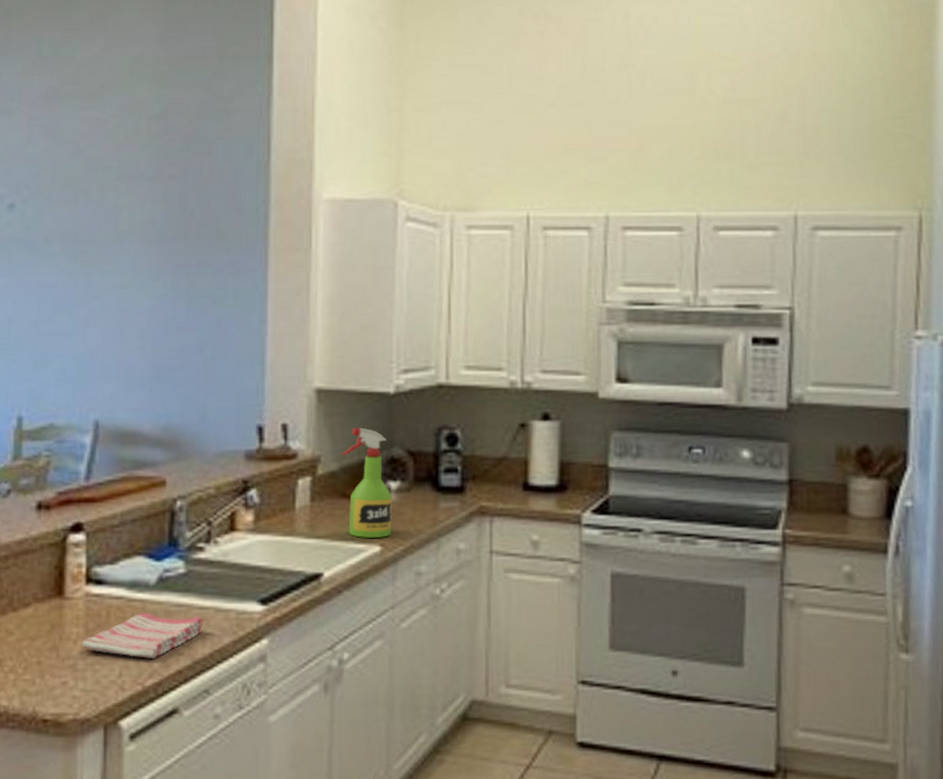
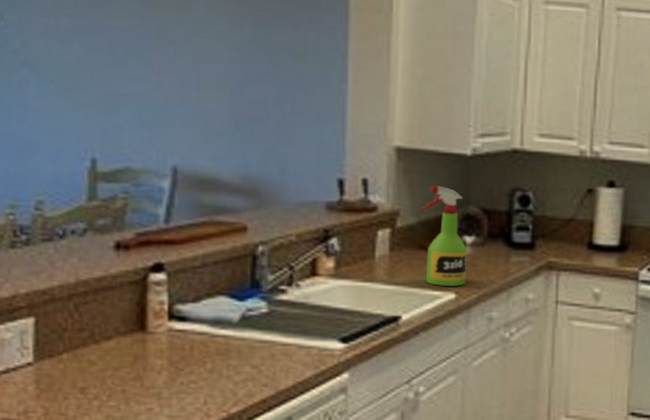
dish towel: present [82,612,203,658] -> none [166,347,286,389]

